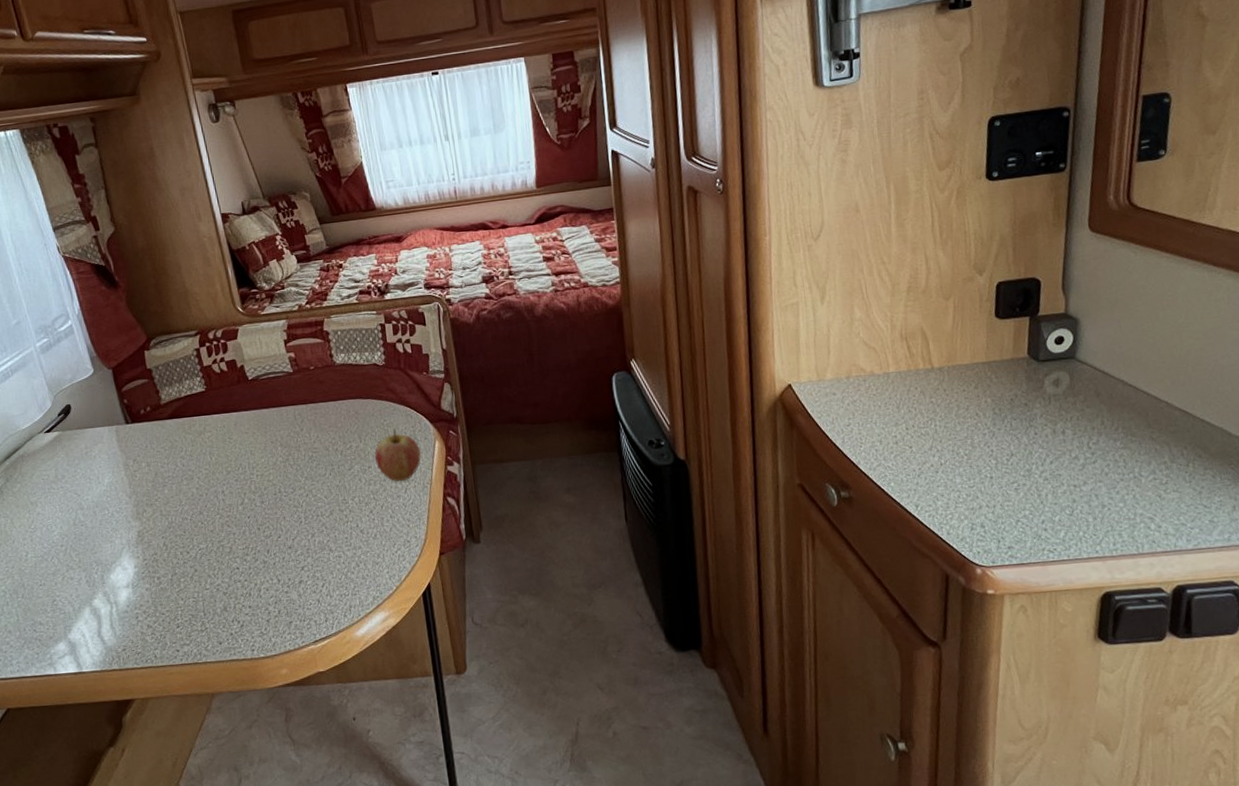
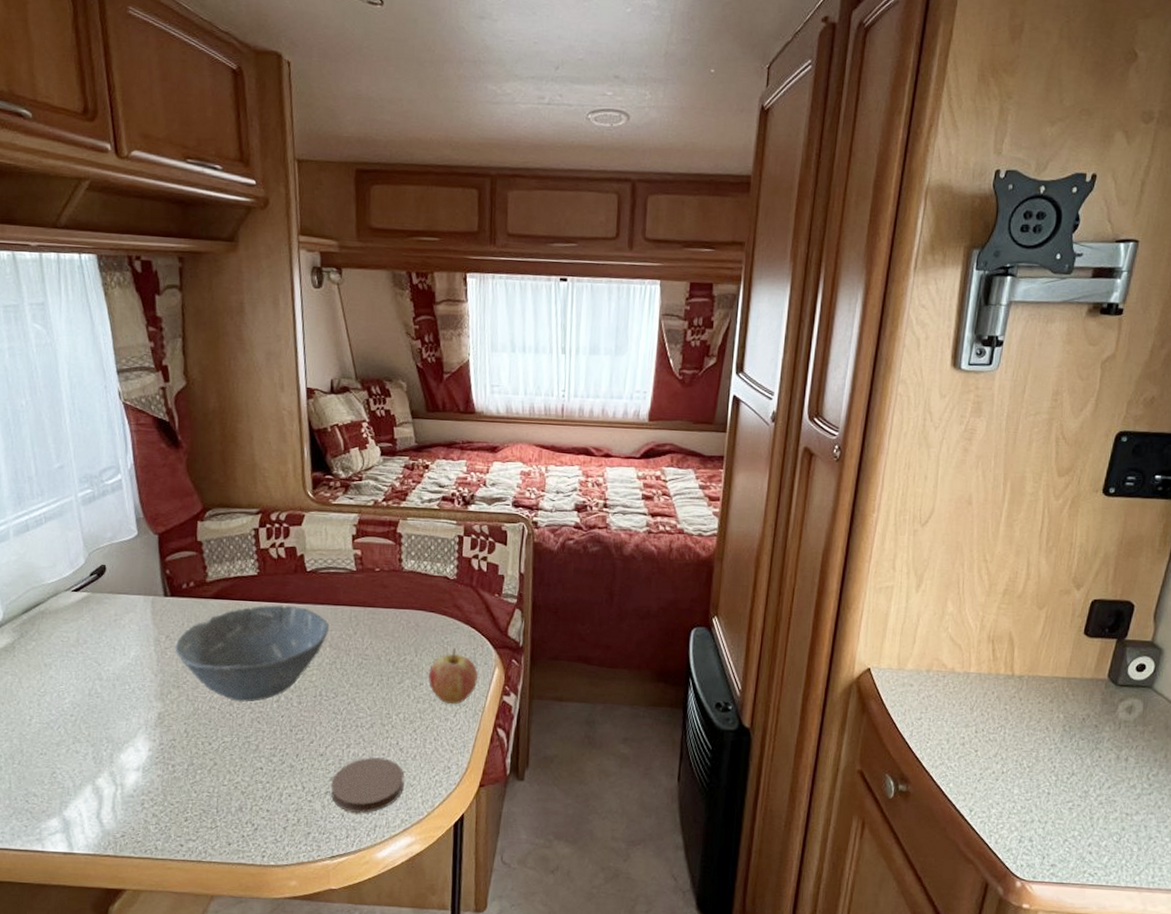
bowl: none [142,414,278,510] -> present [175,604,329,702]
coaster: none [303,541,370,597] -> present [331,756,405,814]

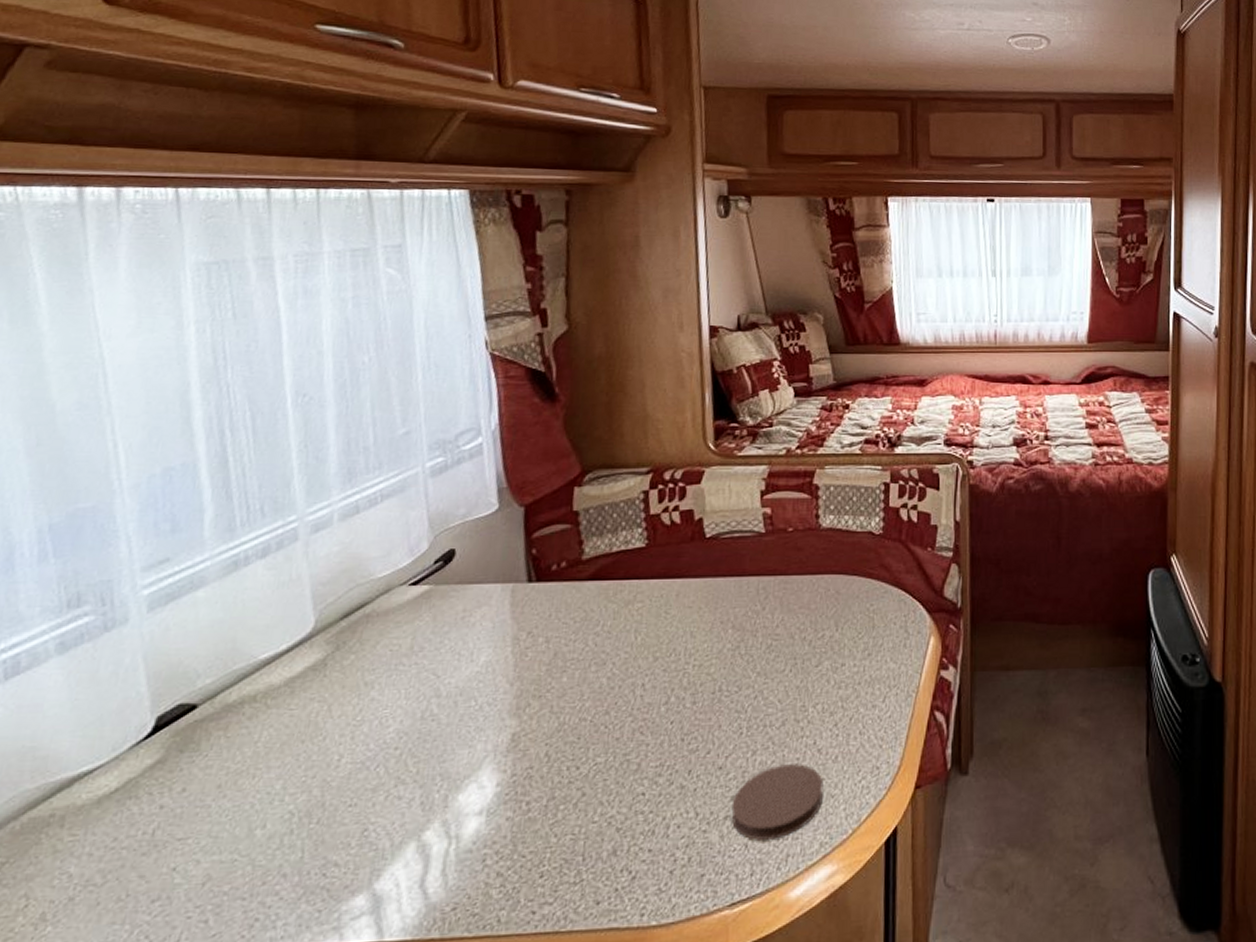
bowl: present [175,604,329,702] -> none [537,581,732,709]
fruit: present [429,648,479,705] -> none [852,617,911,687]

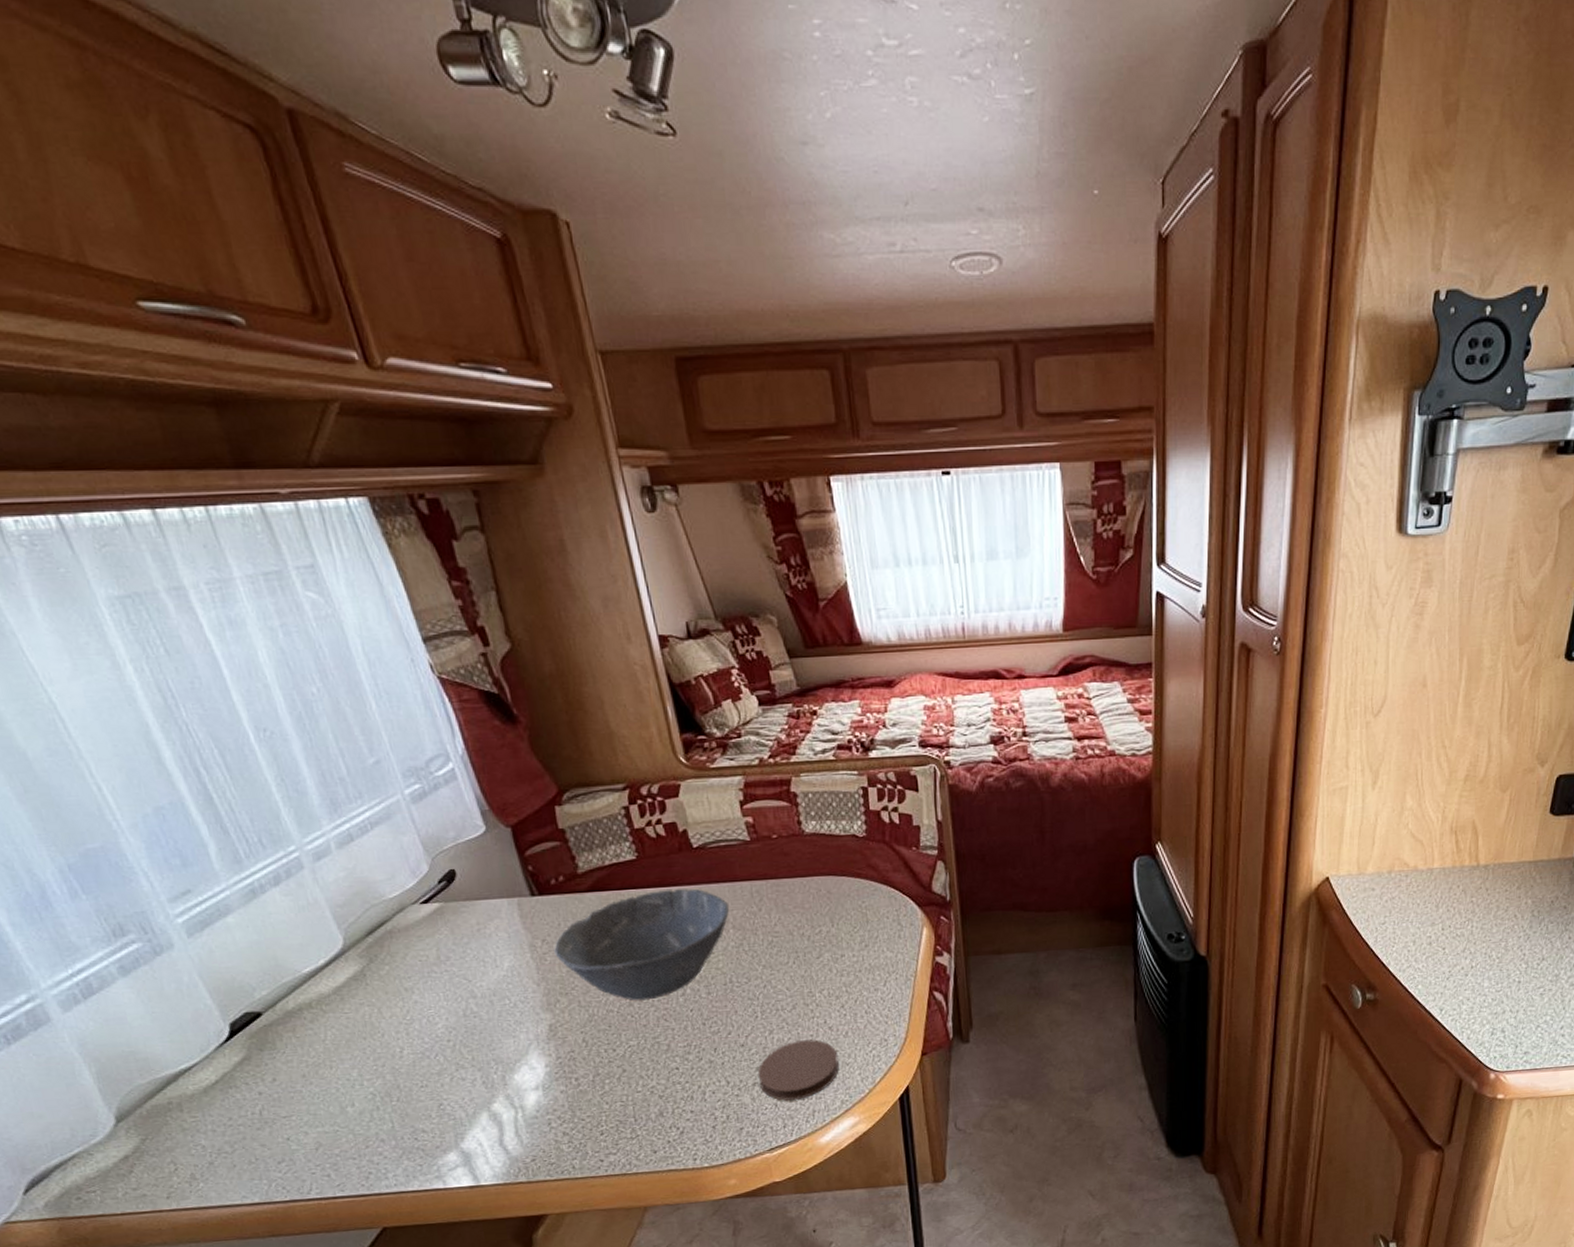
bowl: none [537,581,732,709] -> present [554,889,729,1001]

